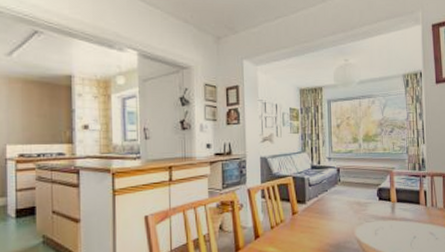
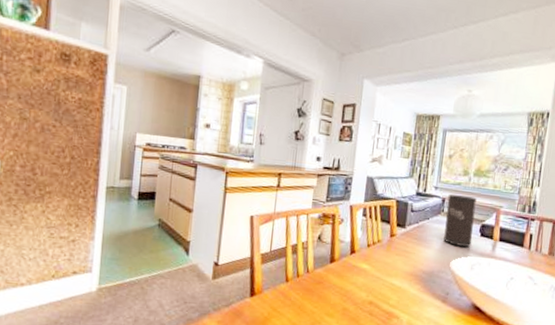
speaker: none [342,162,372,214] -> present [443,194,477,248]

